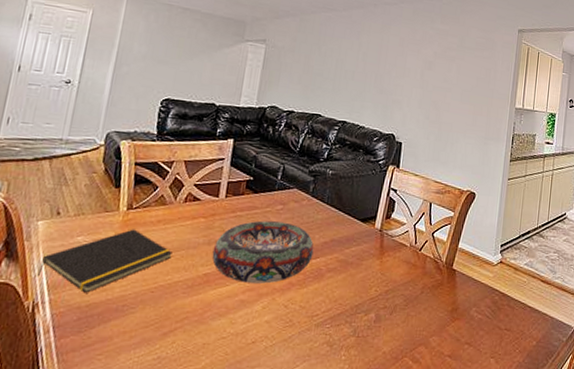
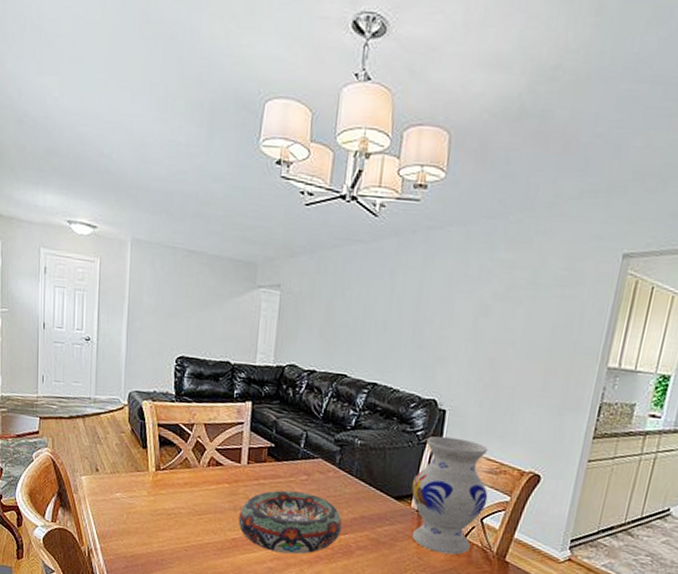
notepad: present [36,229,173,293] -> none [87,489,201,545]
vase: none [375,164,437,268] -> present [411,436,488,555]

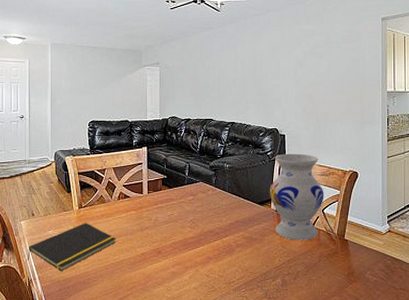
notepad: none [87,489,201,545] -> present [27,222,116,271]
decorative bowl: present [238,490,342,555] -> none [145,210,223,259]

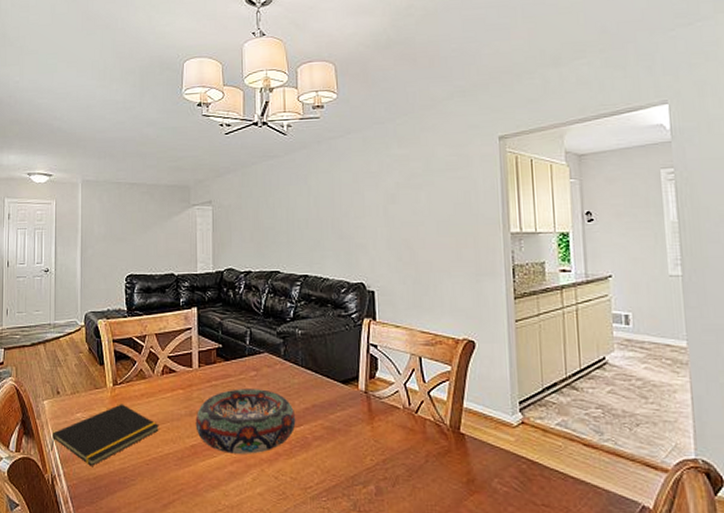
decorative bowl: none [145,210,223,259] -> present [195,389,296,454]
vase: present [270,153,324,240] -> none [356,316,430,433]

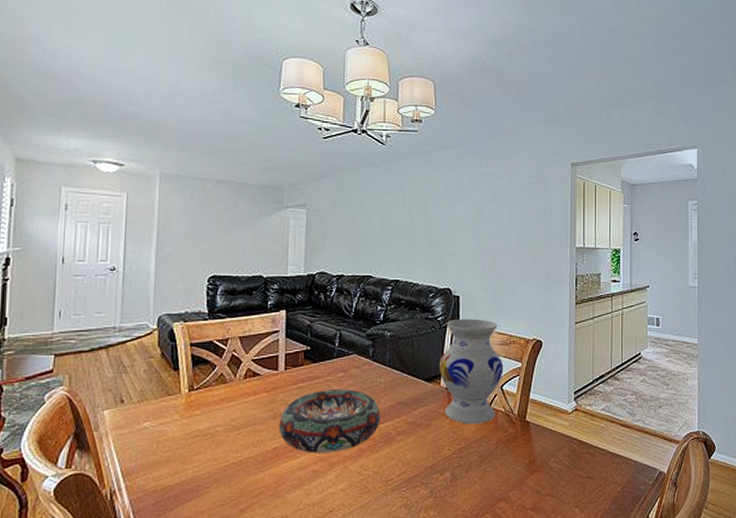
notepad: present [50,404,159,466] -> none [109,410,239,477]
vase: none [356,316,430,433] -> present [440,318,504,424]

